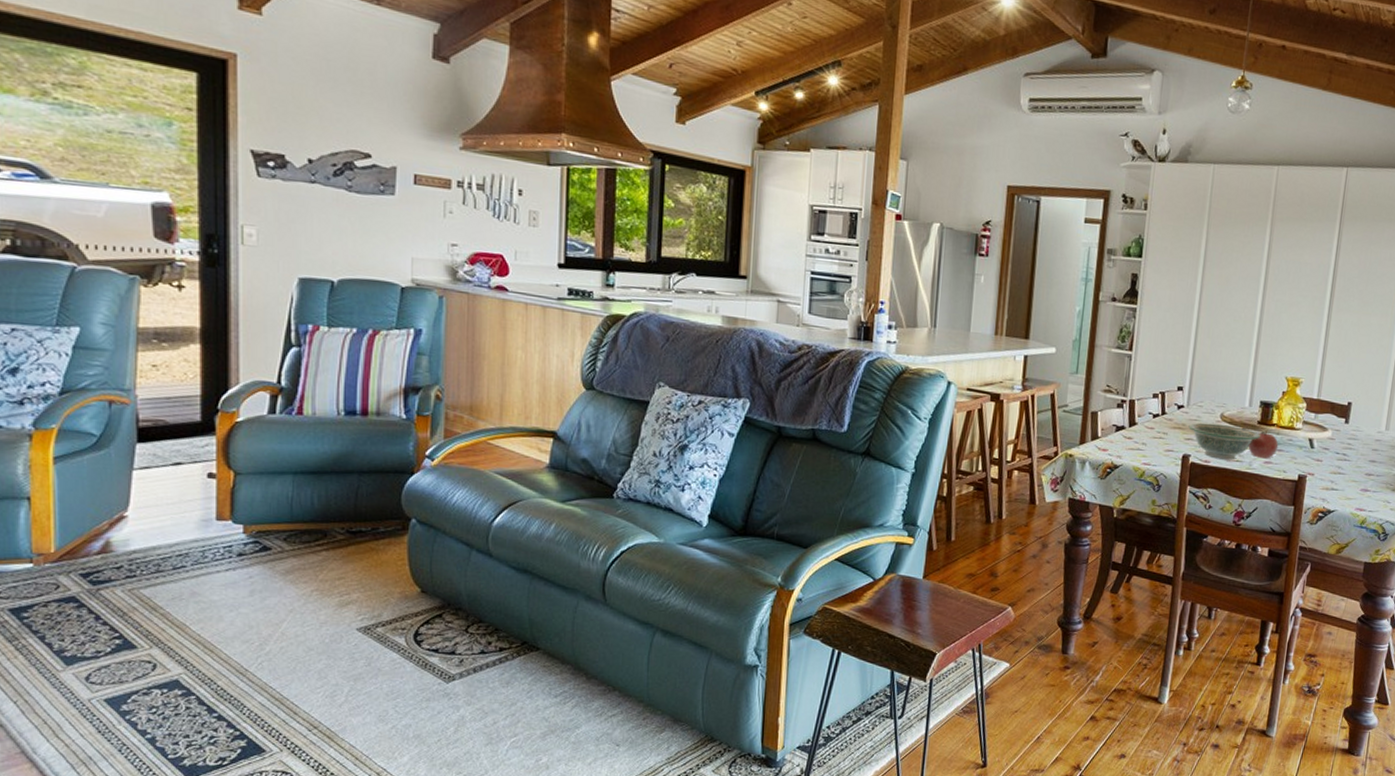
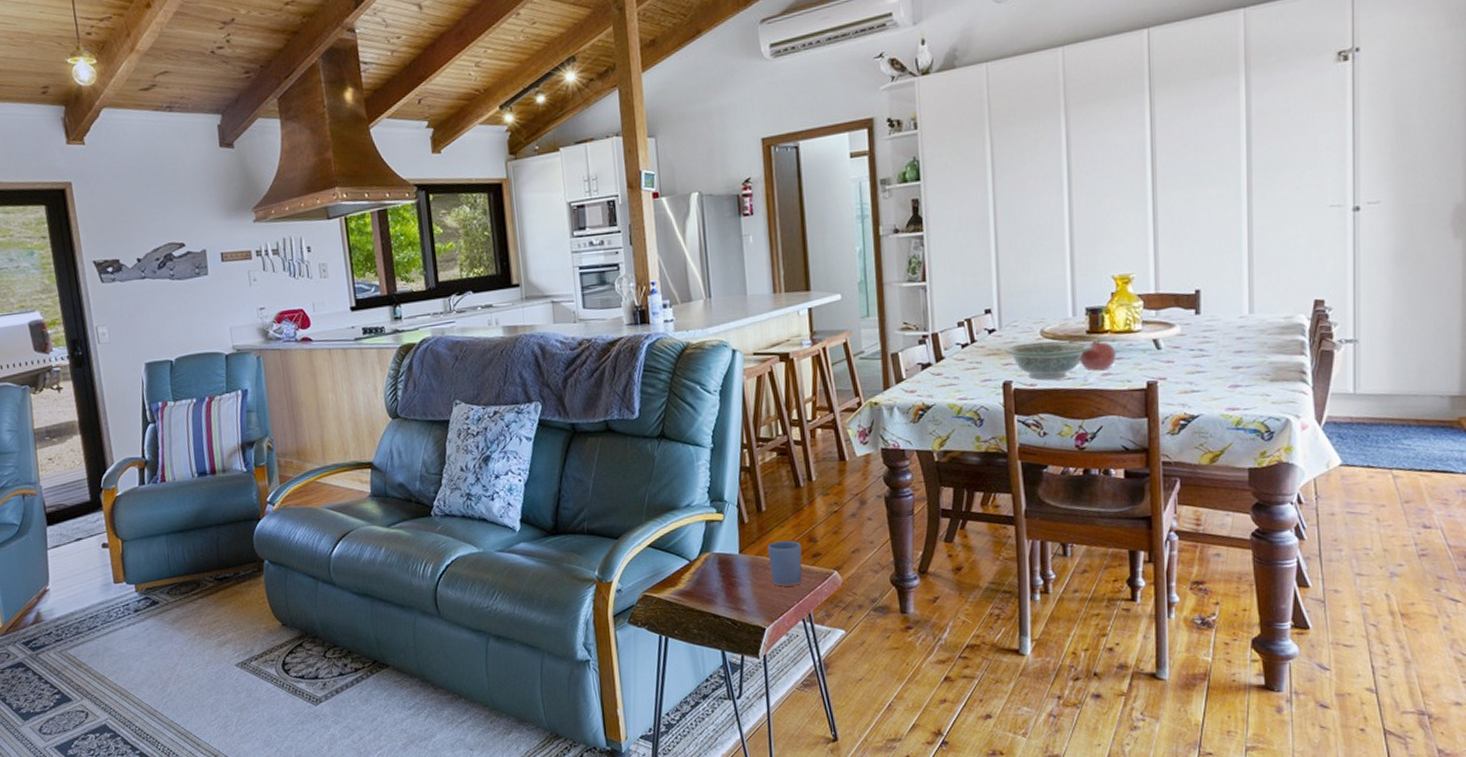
mug: none [949,571,982,616] -> present [767,540,802,587]

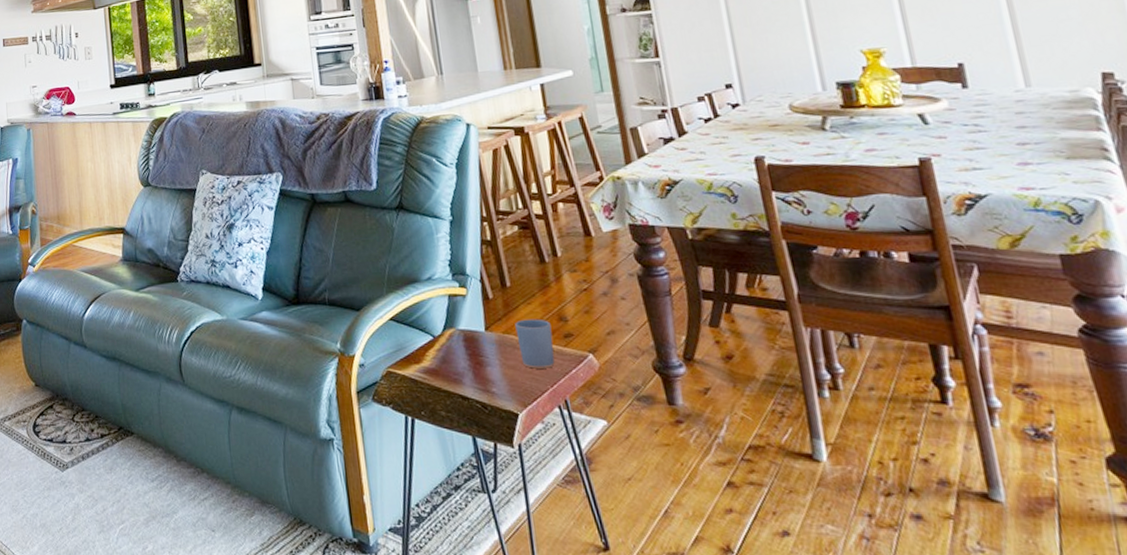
bowl: present [1004,341,1092,381] -> none [752,115,850,156]
fruit: present [1079,339,1117,371] -> none [837,114,879,147]

